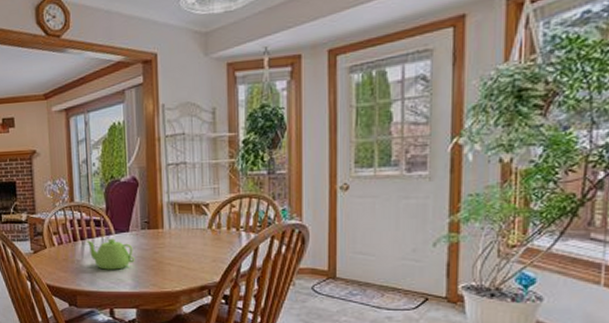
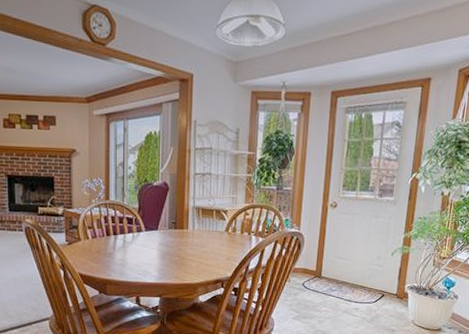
teapot: present [85,238,135,270] -> none [118,235,161,263]

